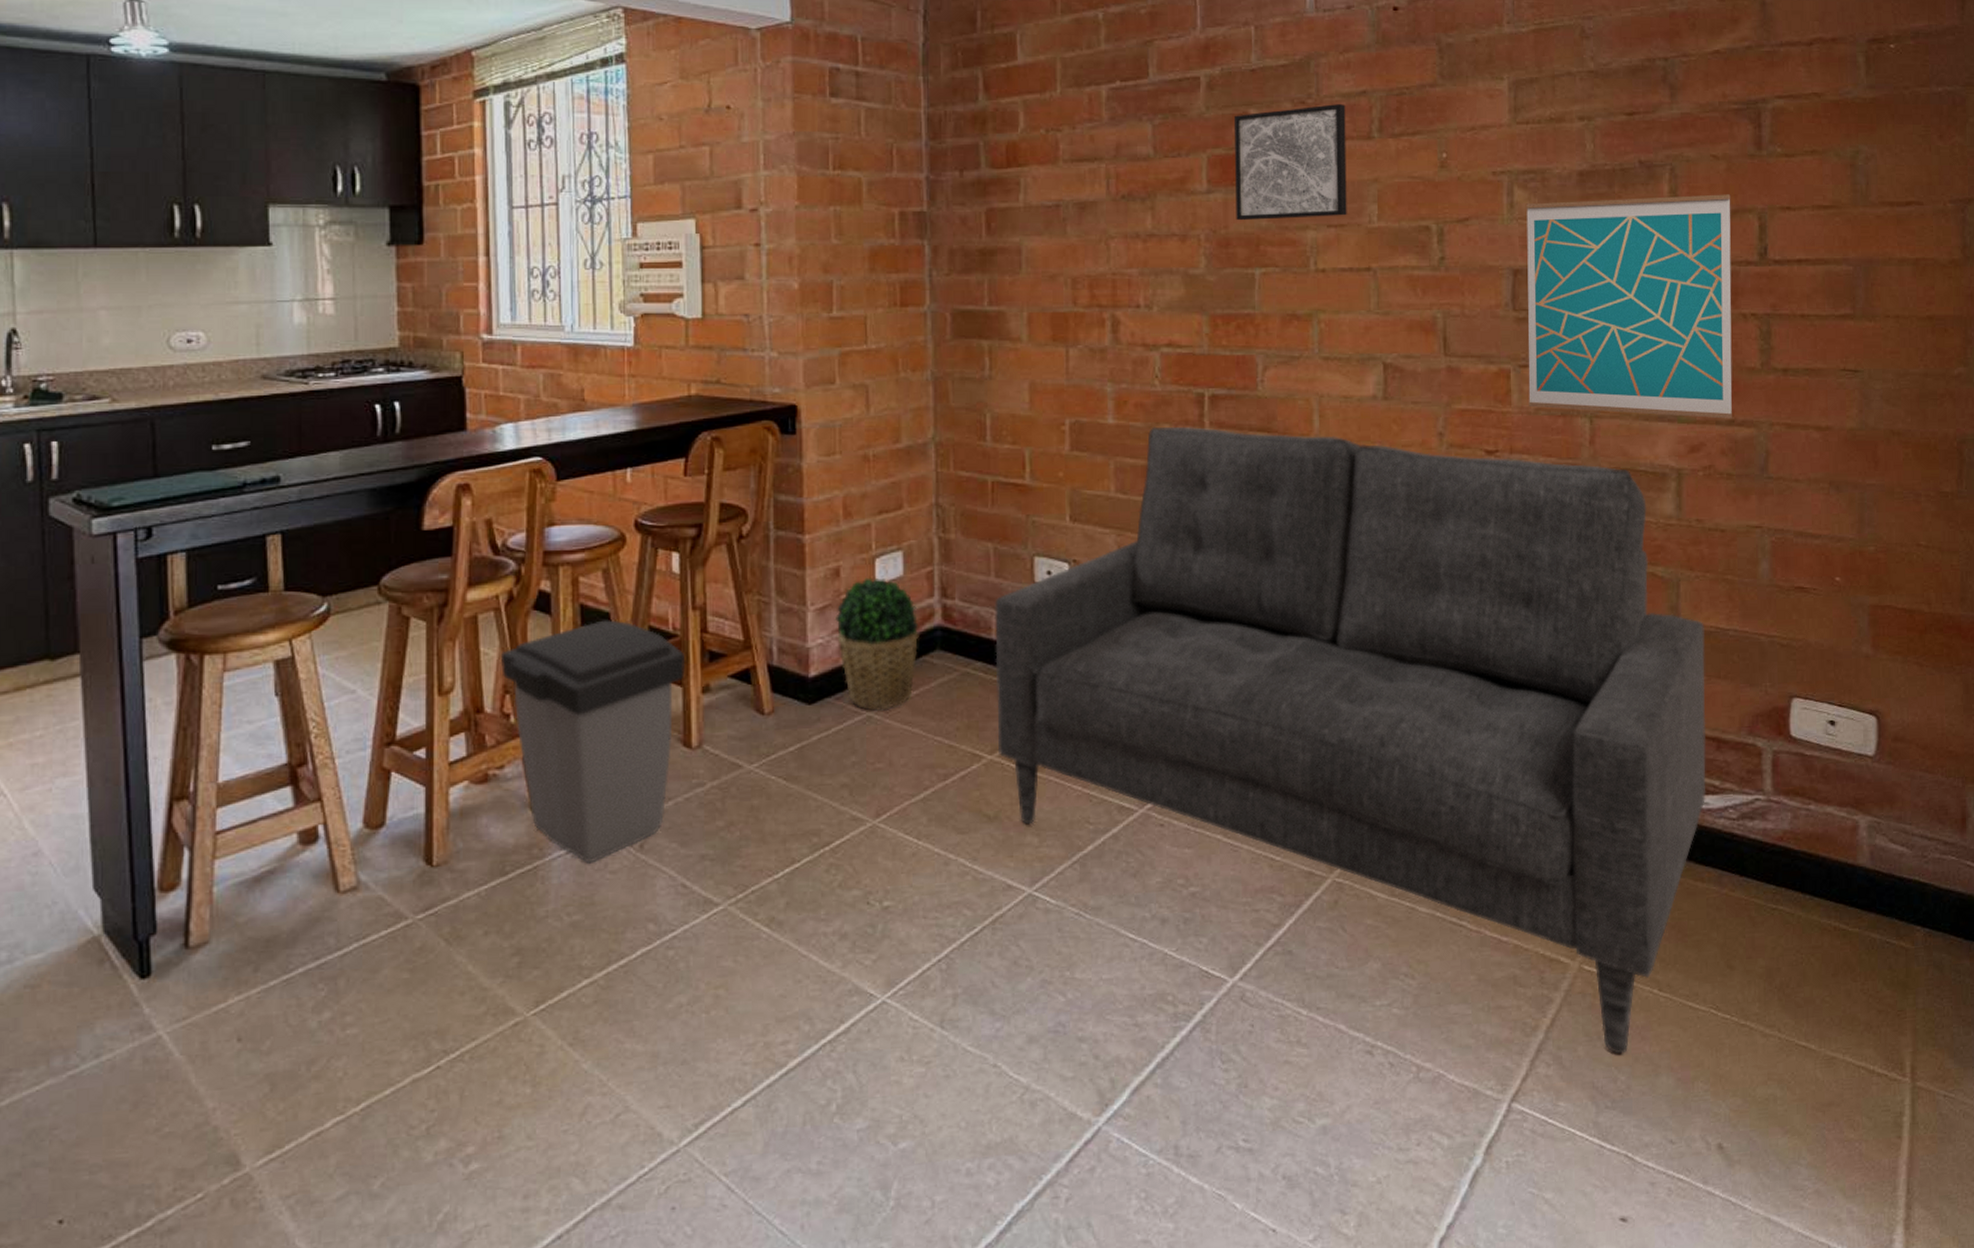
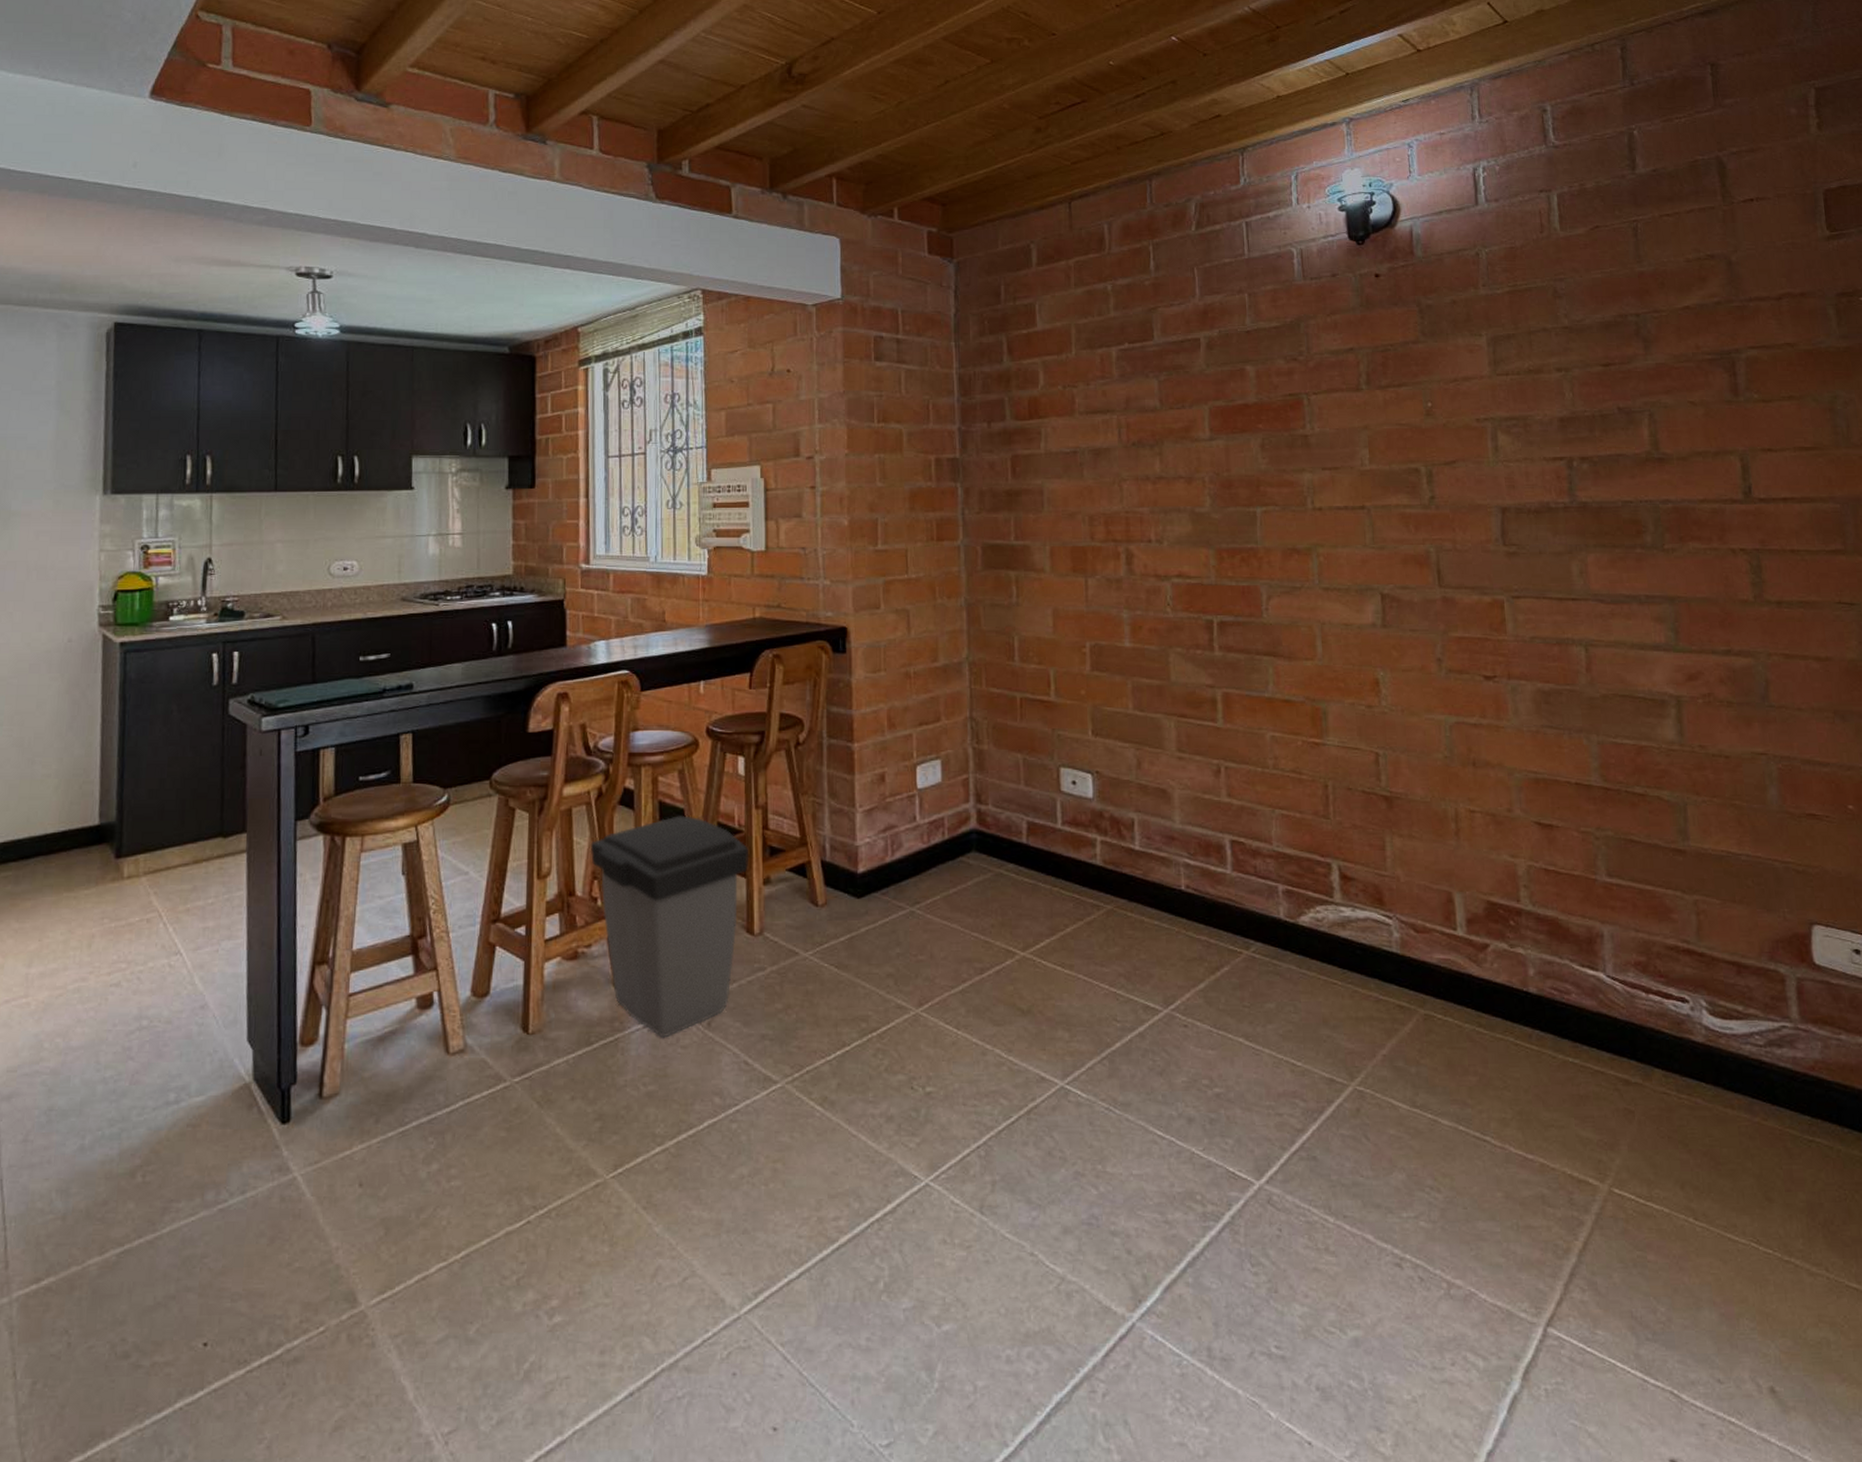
potted plant: present [834,577,919,711] -> none [880,783,957,906]
loveseat: present [995,426,1706,1054] -> none [1025,649,1730,1284]
wall art: present [1233,104,1347,221] -> none [1232,360,1340,465]
wall art: present [1526,194,1732,419] -> none [1510,437,1728,649]

